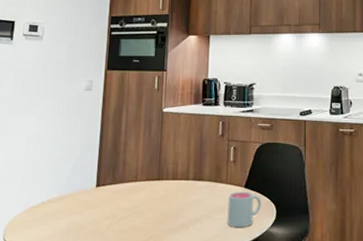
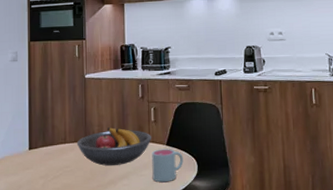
fruit bowl: none [148,166,230,207] -> present [76,127,152,166]

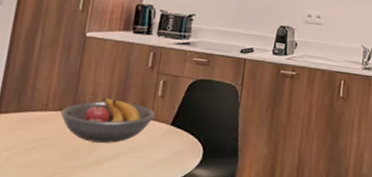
mug: present [152,148,184,183] -> none [147,129,188,168]

